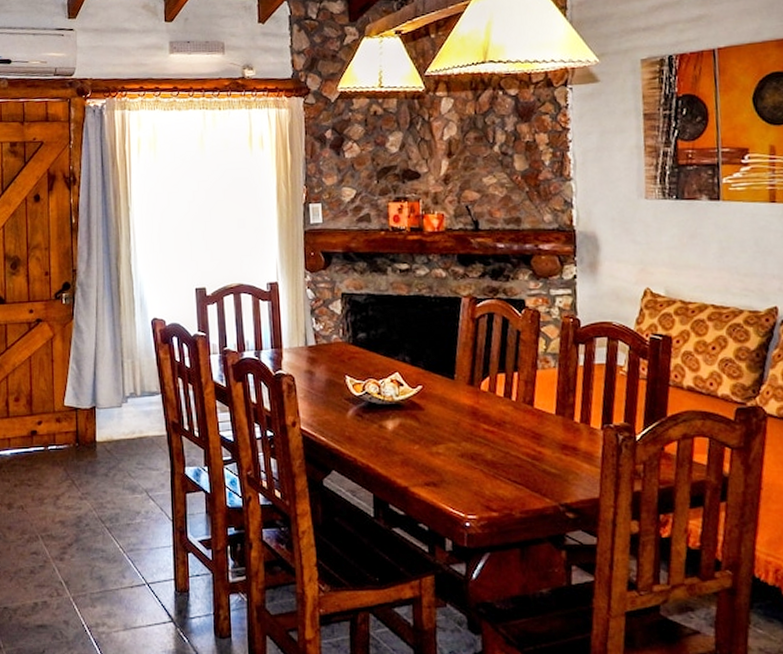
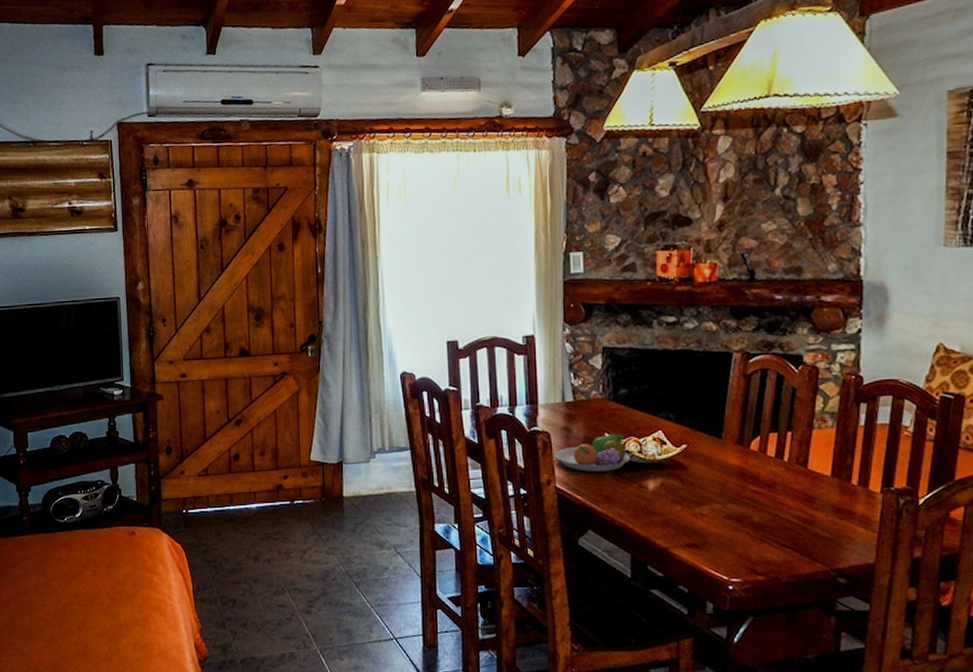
fruit bowl: none [298,376,370,413] -> present [553,434,630,472]

